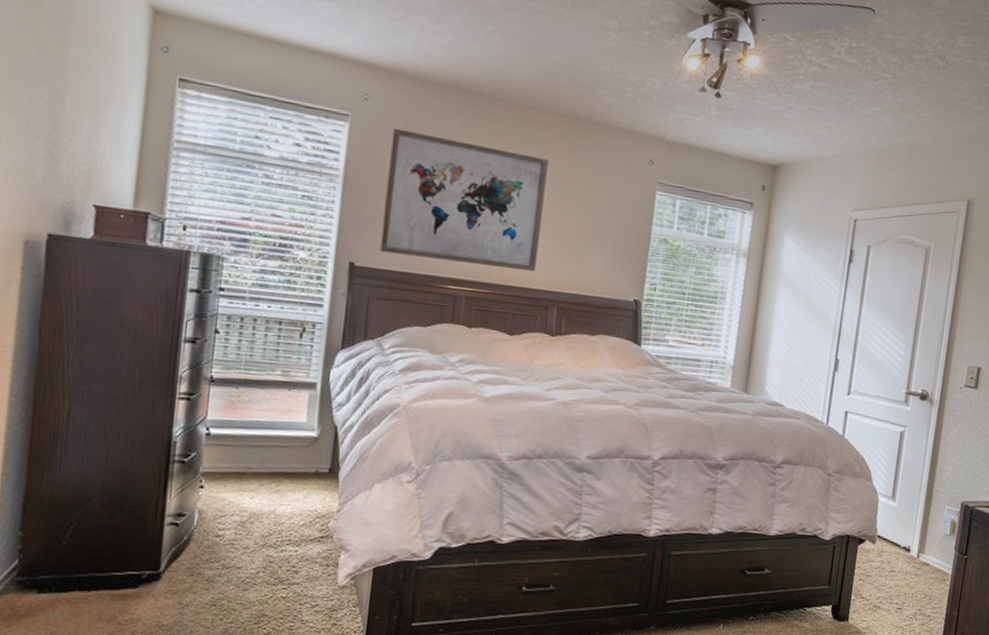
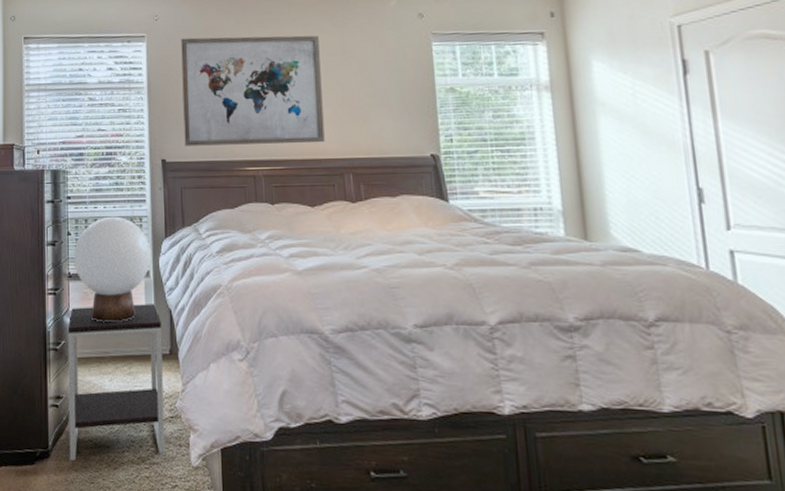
side table: none [186,416,323,584] -> present [67,304,165,462]
table lamp: none [219,317,322,437] -> present [74,216,151,323]

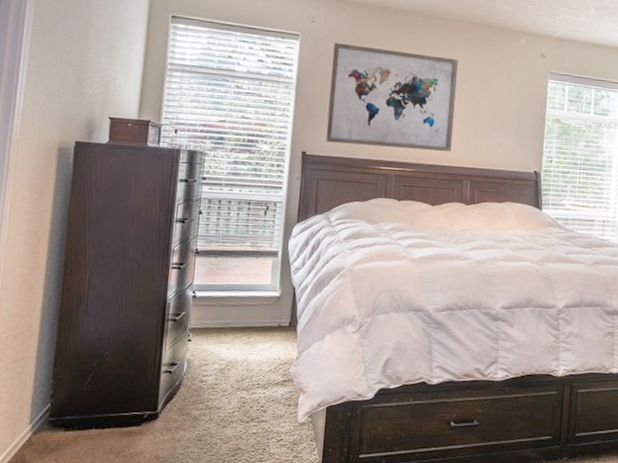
side table: present [67,304,165,462] -> none [178,281,284,422]
table lamp: present [74,216,151,323] -> none [203,199,282,297]

